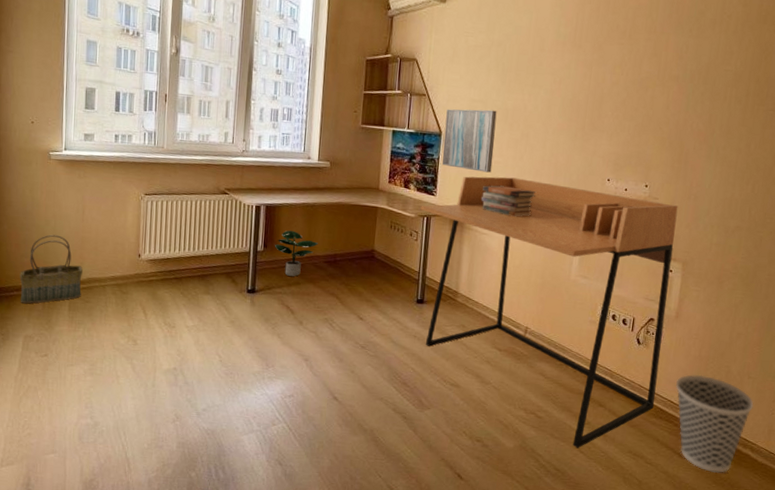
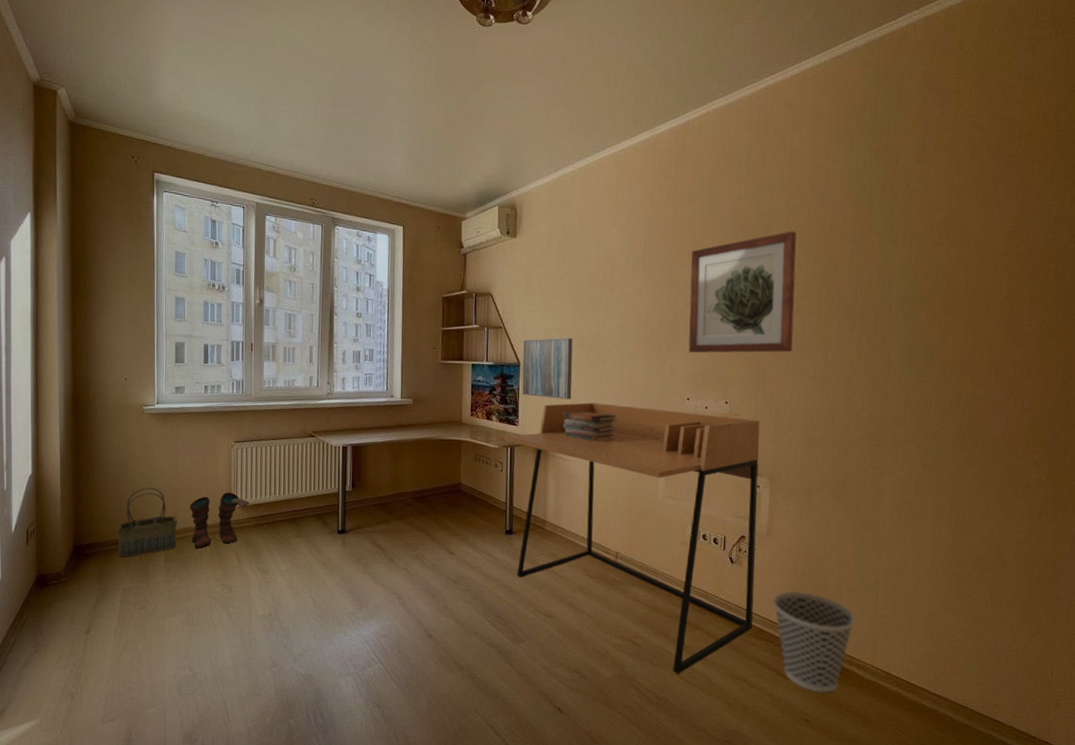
boots: none [96,244,159,300] -> present [190,492,250,548]
potted plant: present [275,230,318,277] -> none [363,469,405,514]
wall art: none [612,16,731,140] -> present [688,231,796,353]

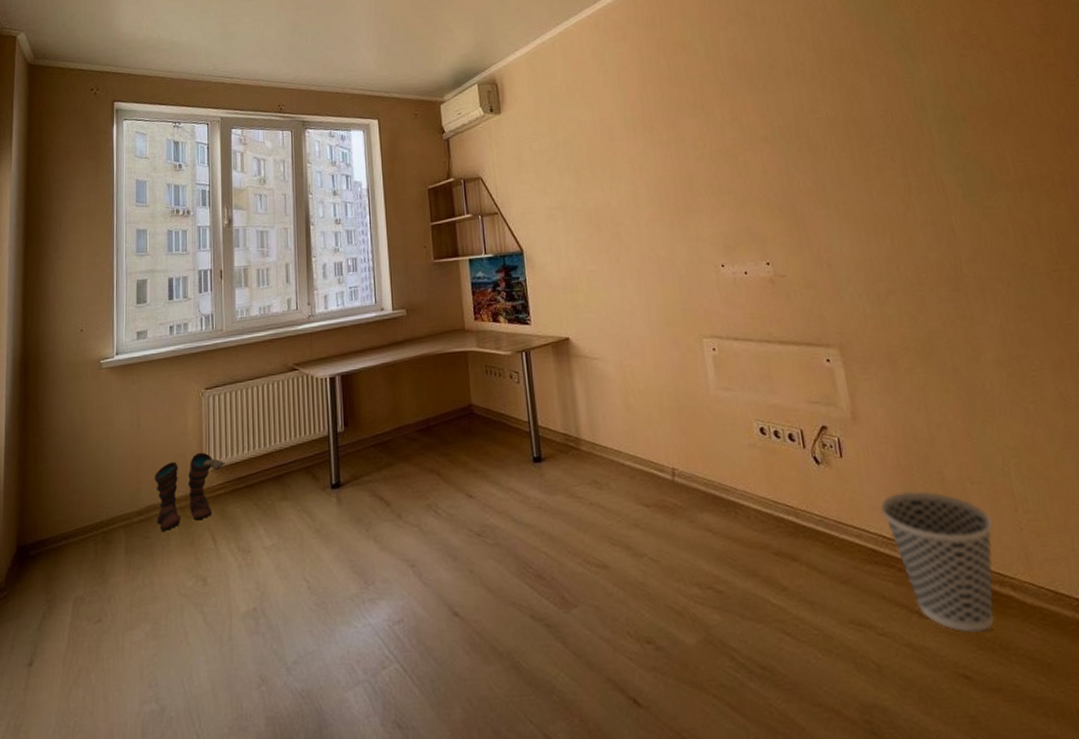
basket: present [117,487,177,557] -> none [68,458,140,555]
desk: present [504,402,760,675] -> none [516,279,864,630]
wall art: present [522,337,573,400] -> none [524,214,588,287]
book stack: present [563,411,617,442] -> none [582,296,645,332]
wall art: present [688,231,796,353] -> none [693,64,831,212]

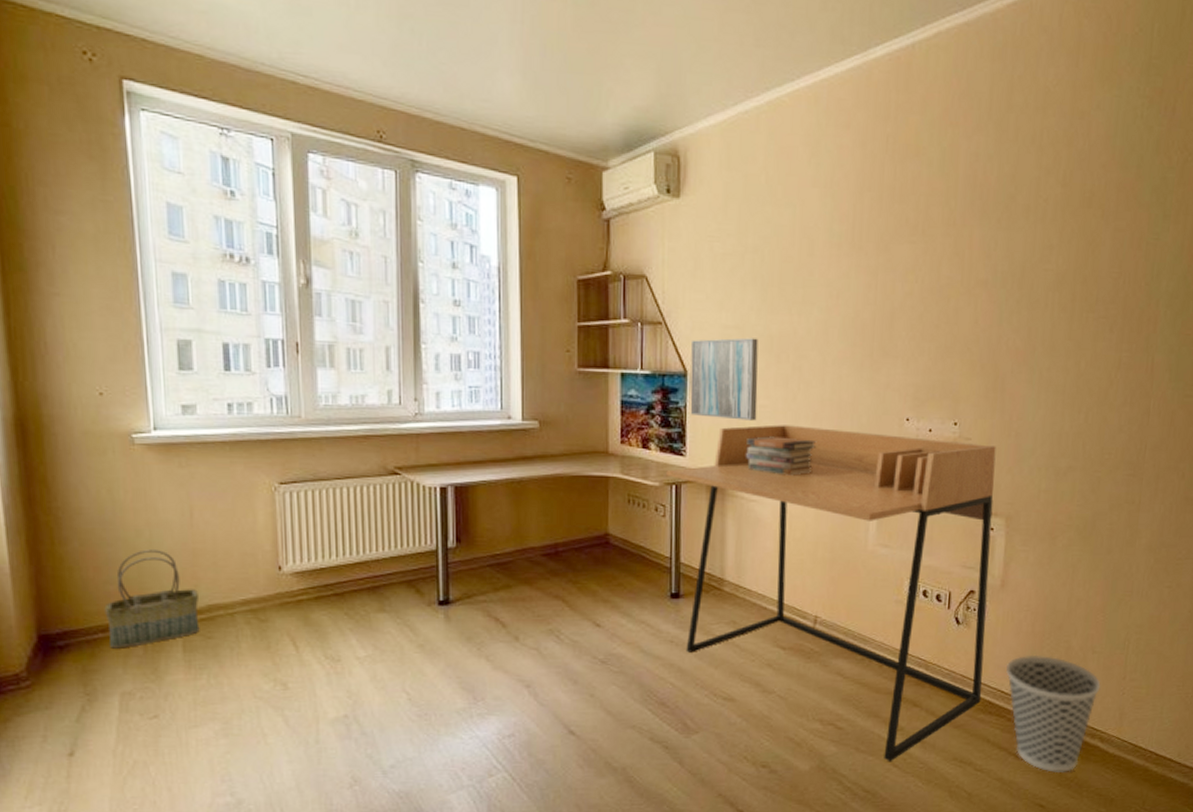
basket: none [68,458,140,555] -> present [104,549,200,649]
boots: present [154,452,225,531] -> none [216,553,308,632]
desk: none [516,279,864,630] -> present [666,424,996,762]
wall art: none [524,214,588,287] -> present [690,338,758,421]
book stack: none [582,296,645,332] -> present [746,436,817,476]

